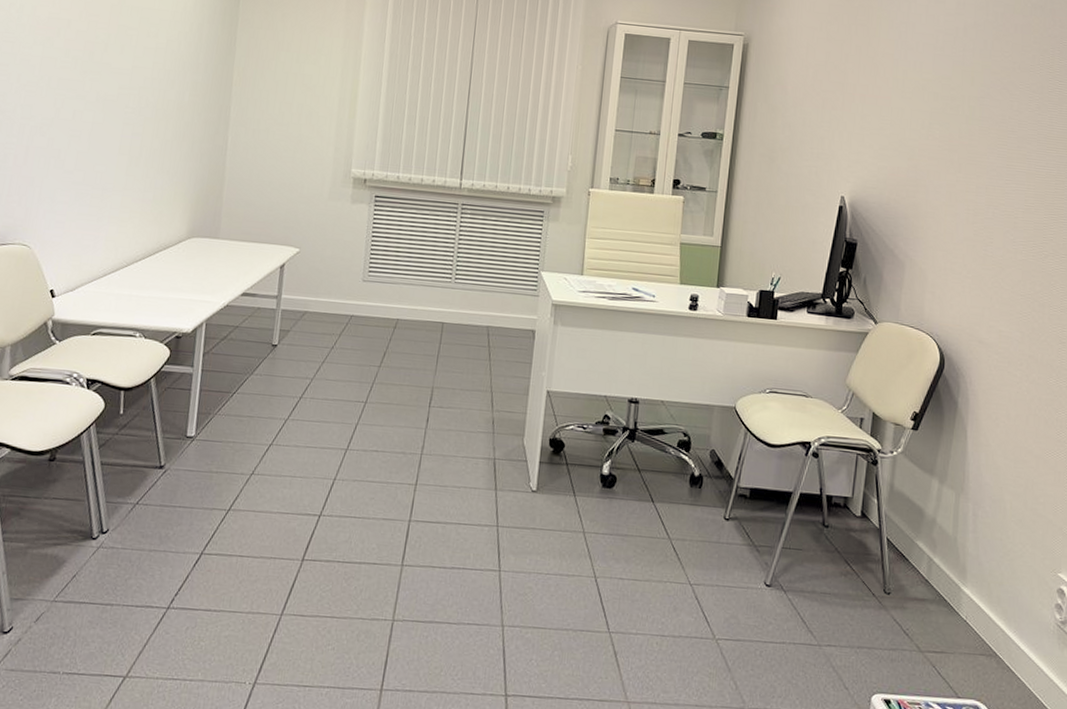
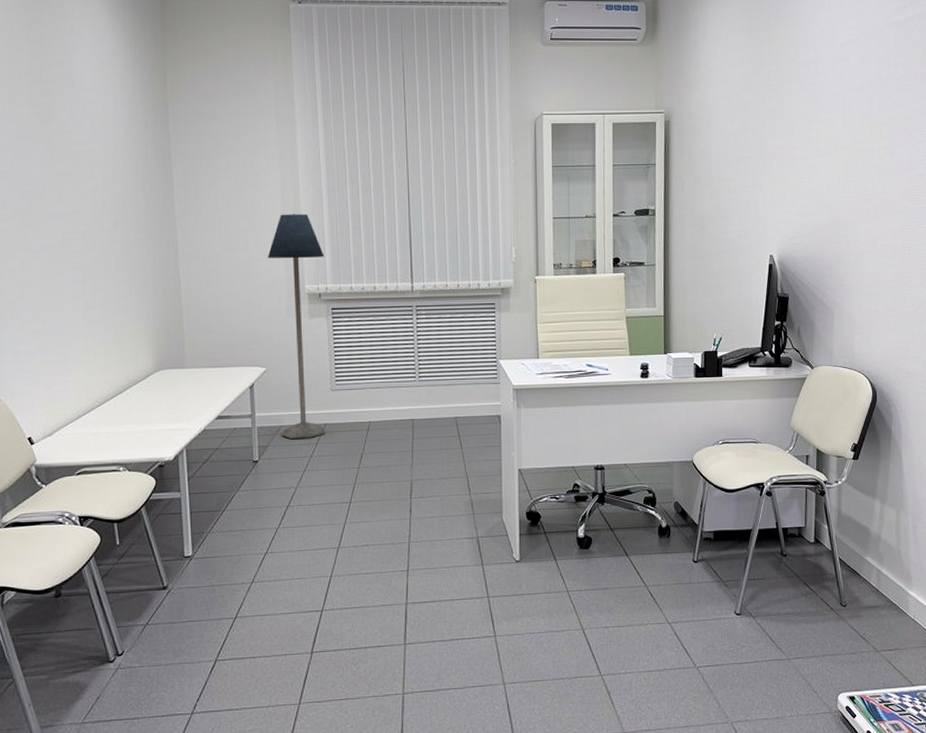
floor lamp: none [304,93,376,328] -> present [267,214,326,439]

